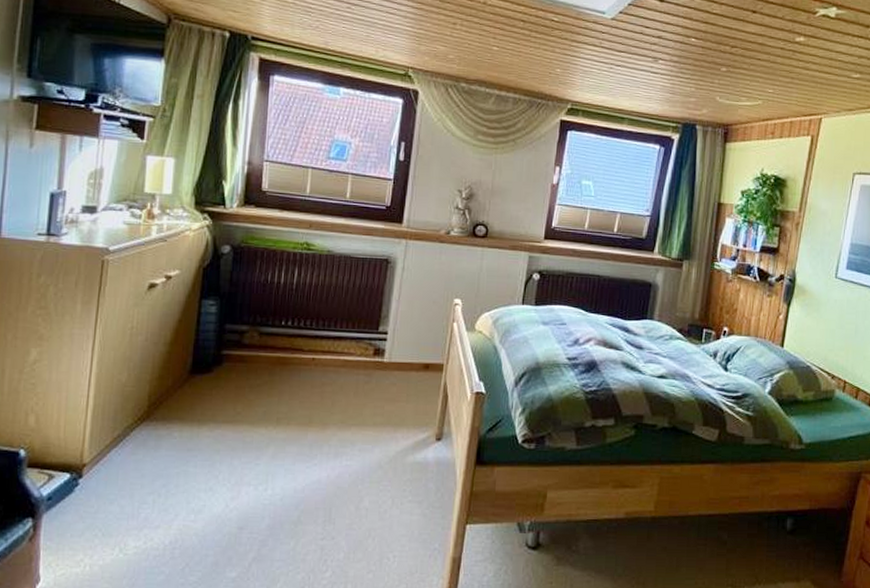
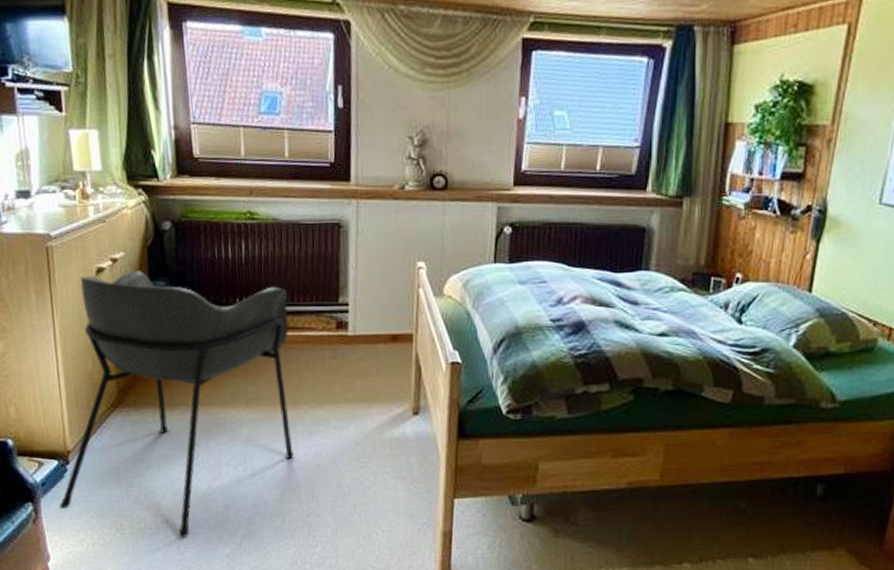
armchair: none [62,288,332,561] -> present [59,270,294,538]

